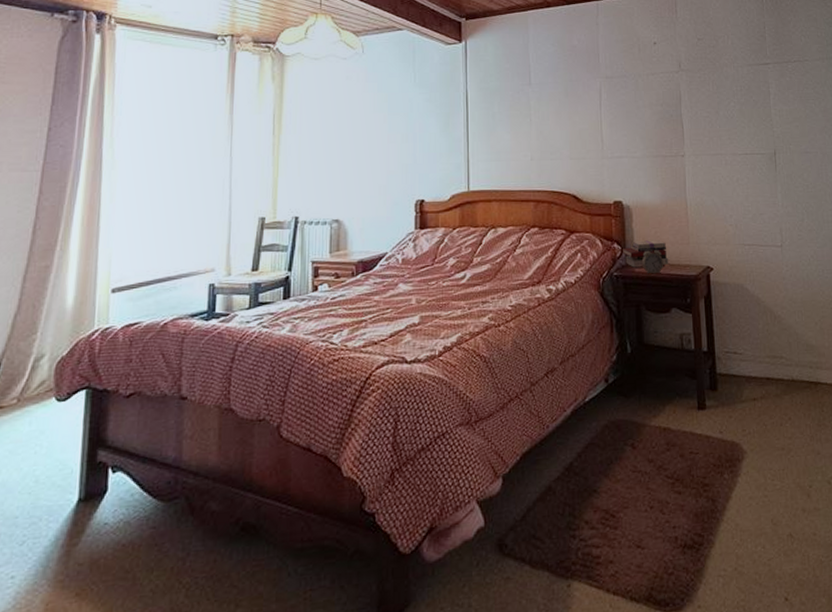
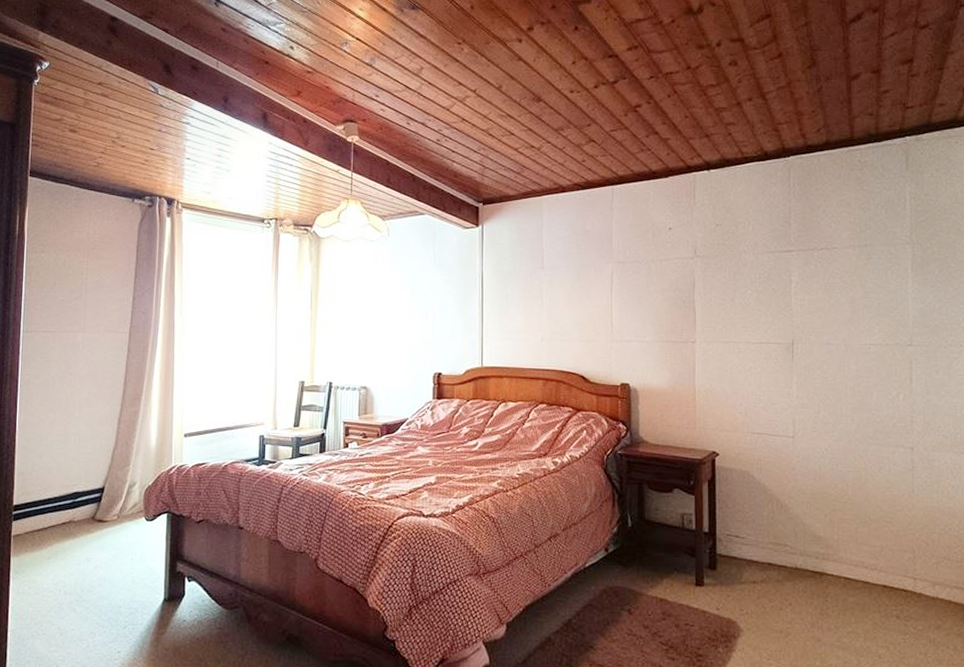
books: present [623,240,669,268] -> none [628,422,674,449]
alarm clock: present [641,246,664,275] -> none [646,428,669,455]

